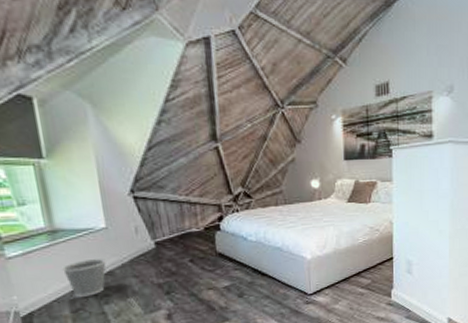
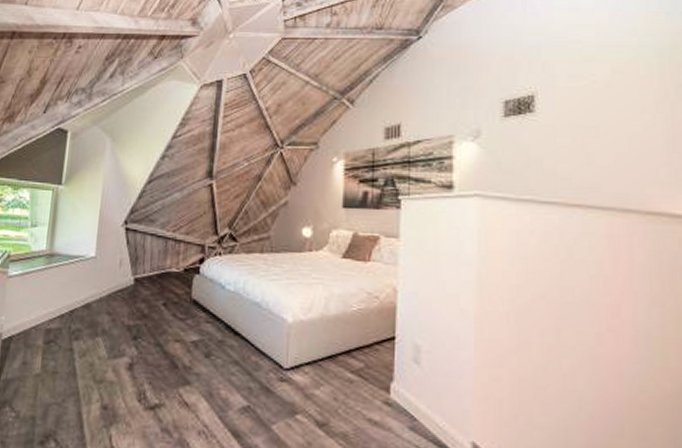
wastebasket: present [62,258,106,297] -> none [48,287,87,328]

